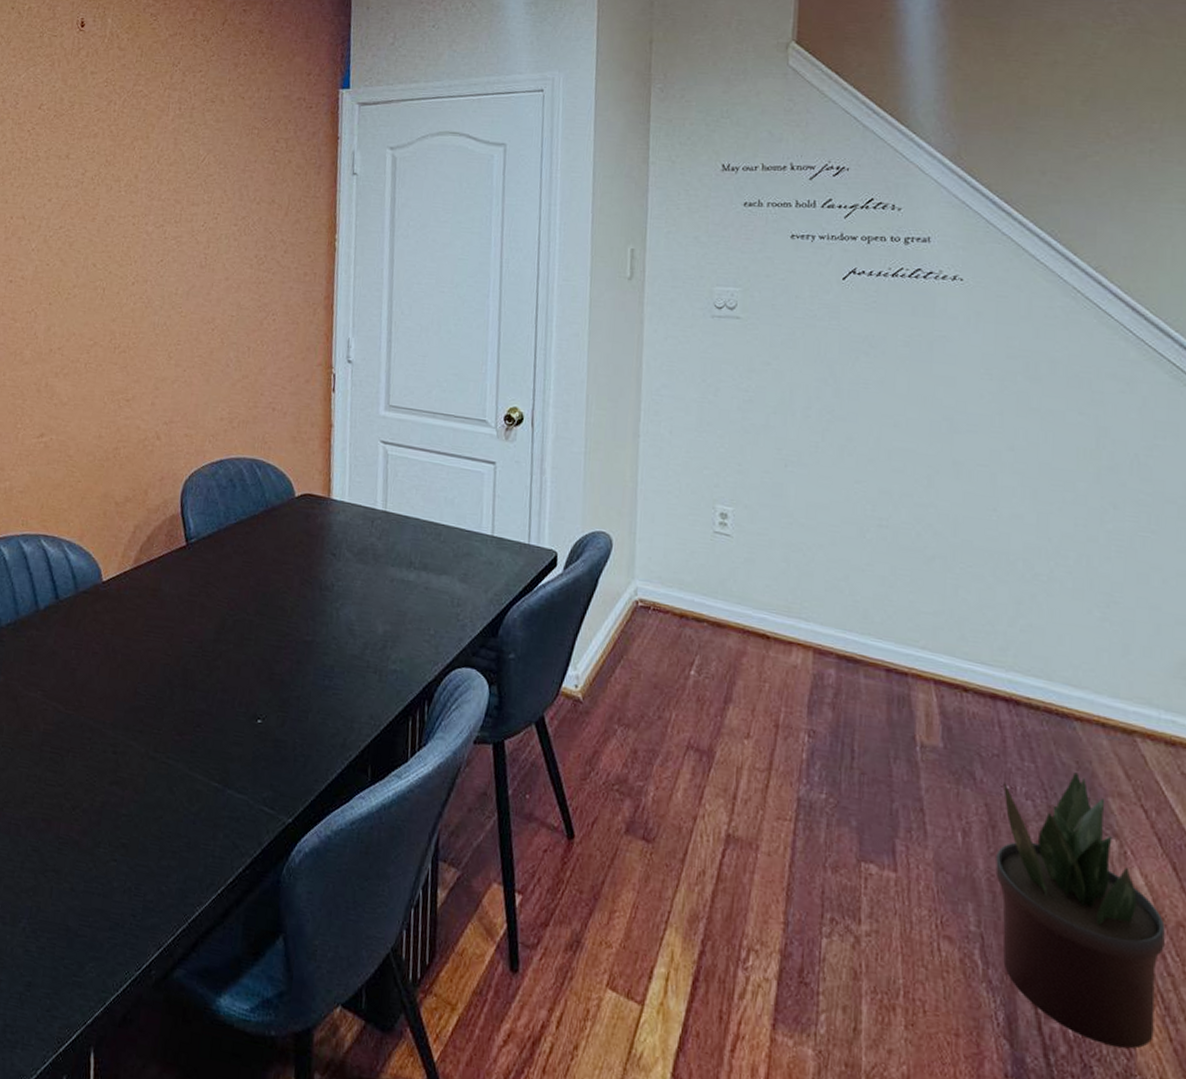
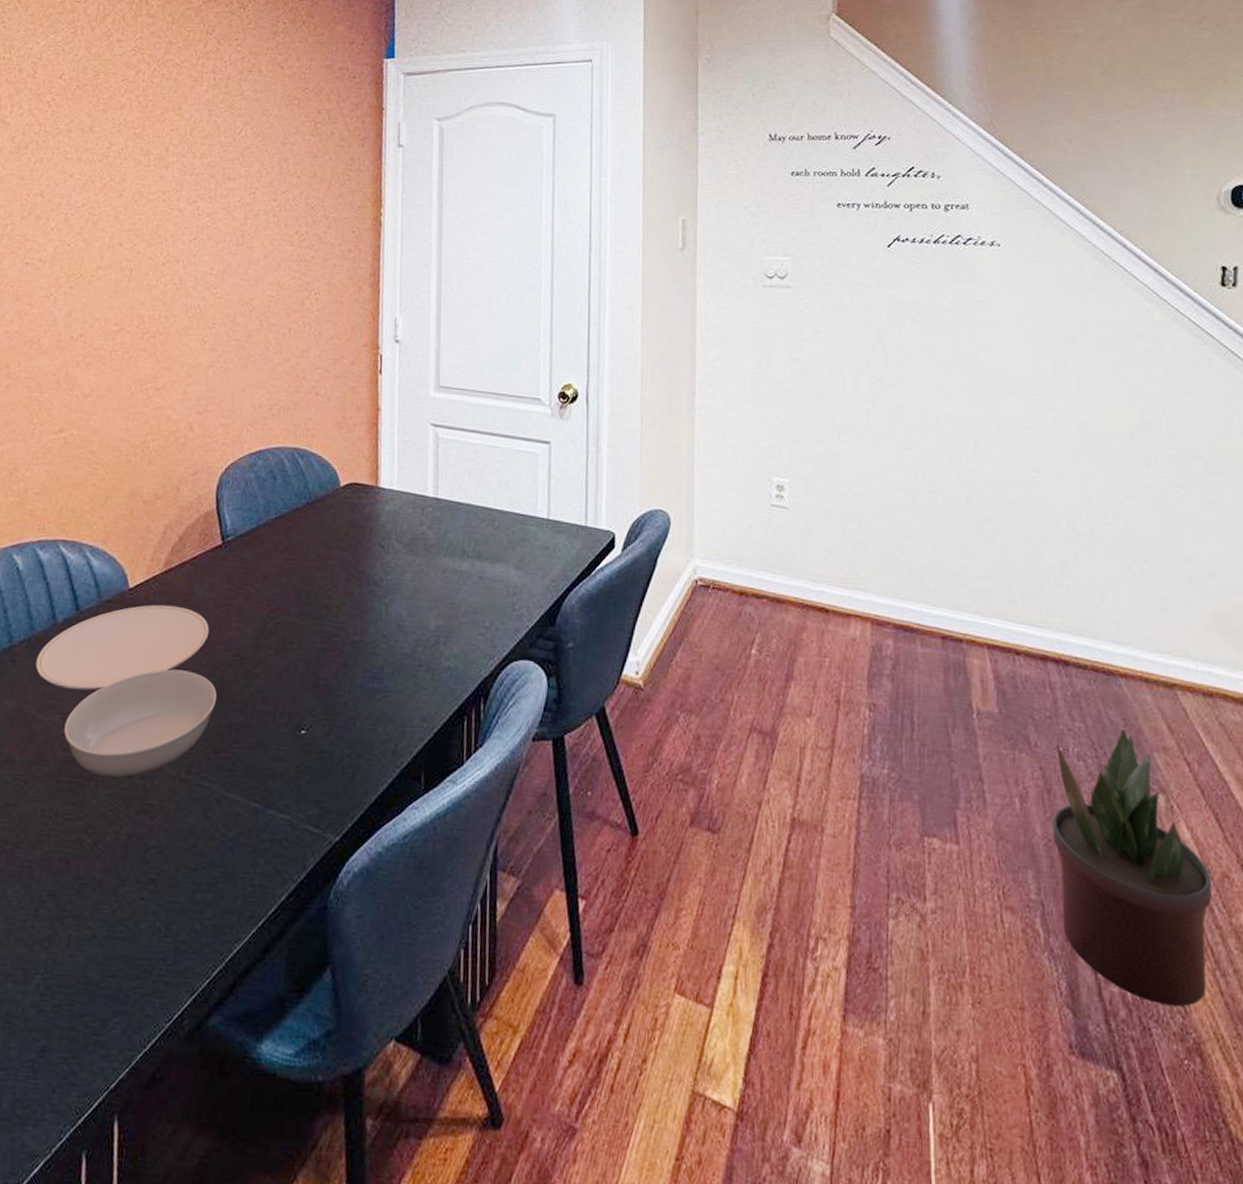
plate: none [20,597,175,672] -> present [35,604,210,691]
bowl: none [45,657,182,752] -> present [64,669,218,778]

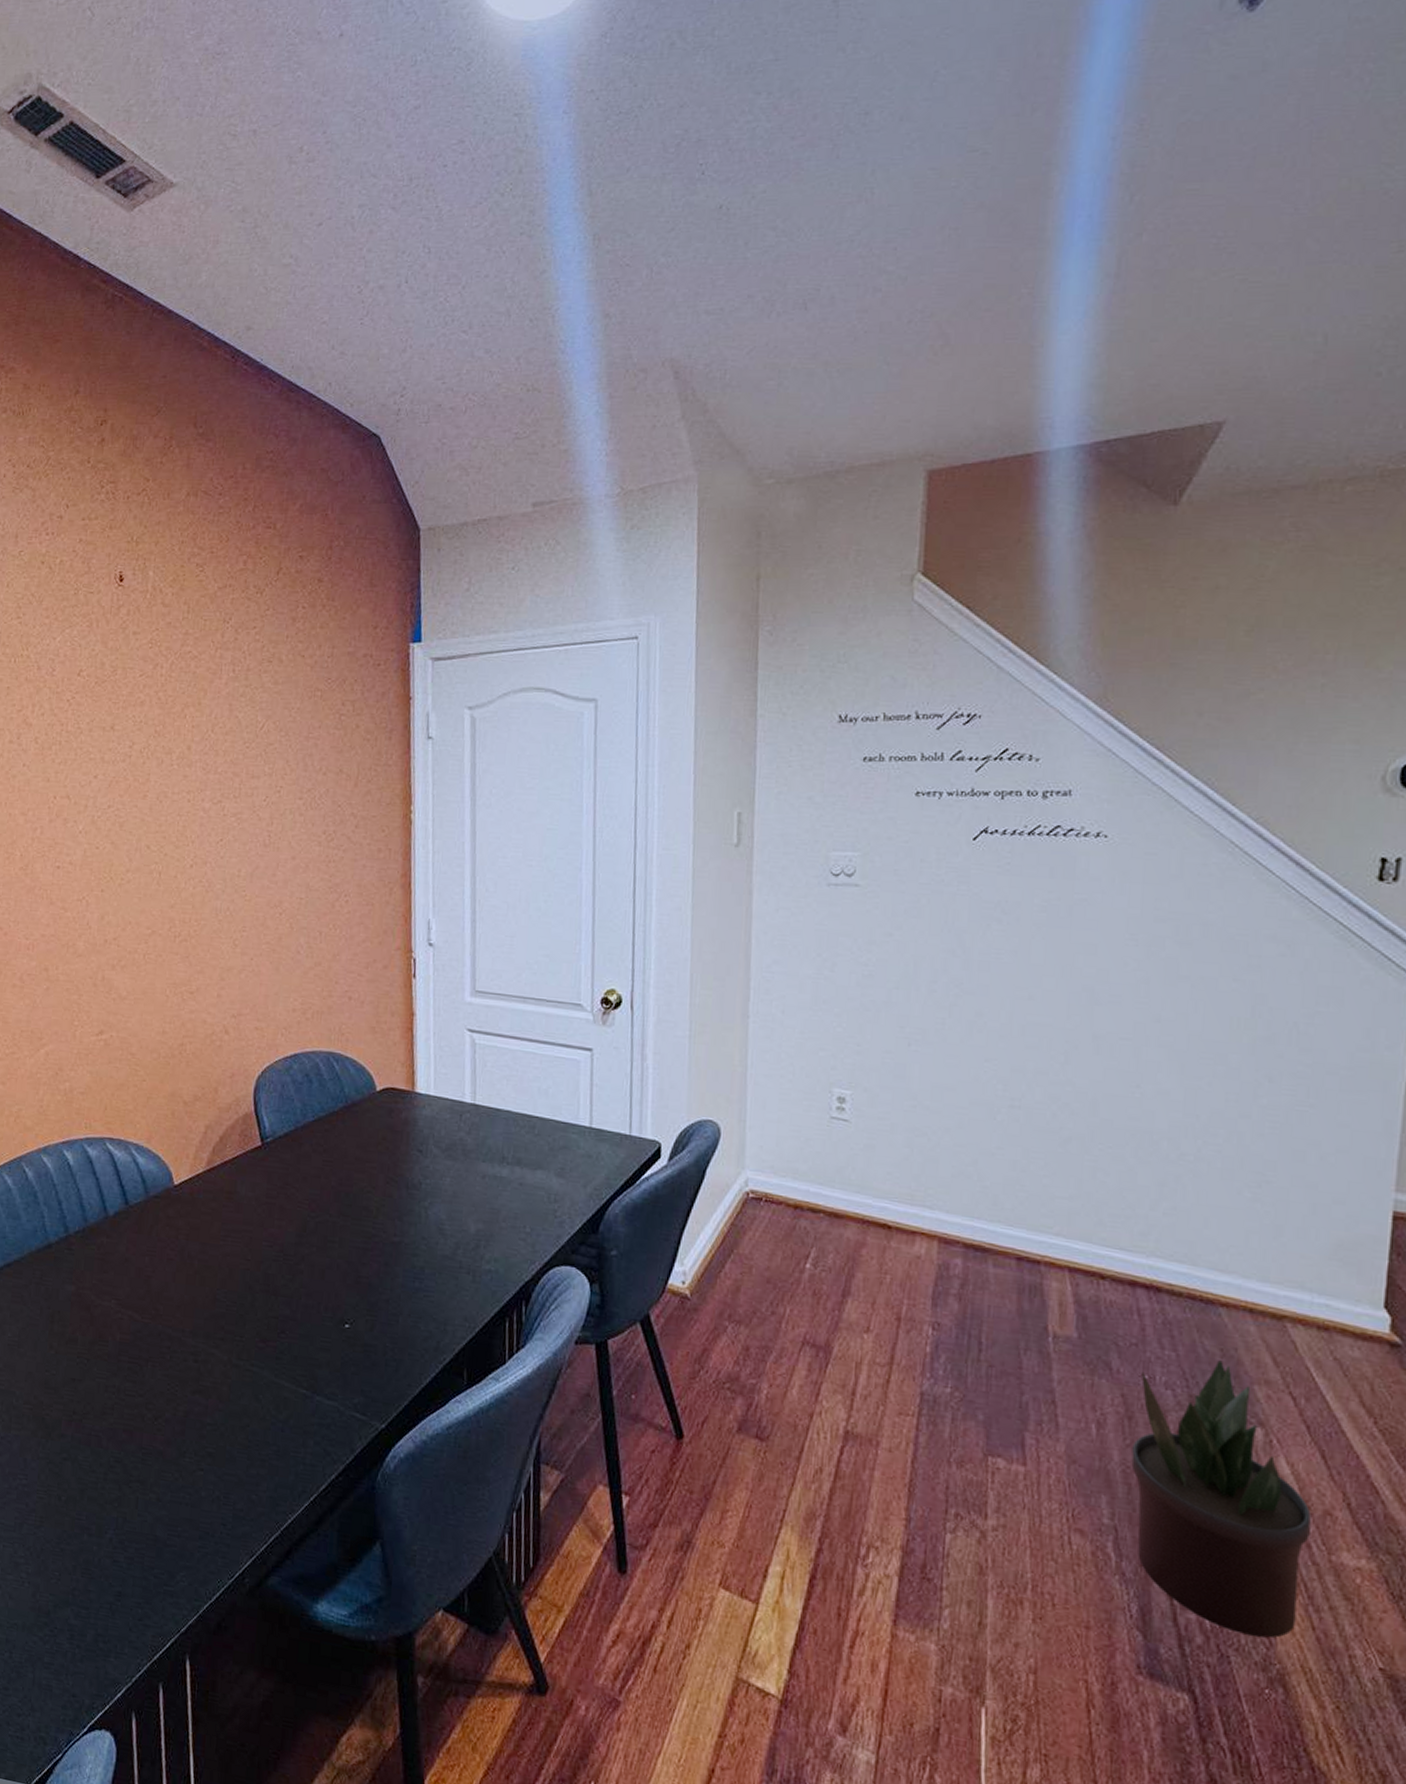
plate: present [35,604,210,691] -> none [91,1201,253,1280]
bowl: present [64,669,218,778] -> none [121,1262,263,1361]

